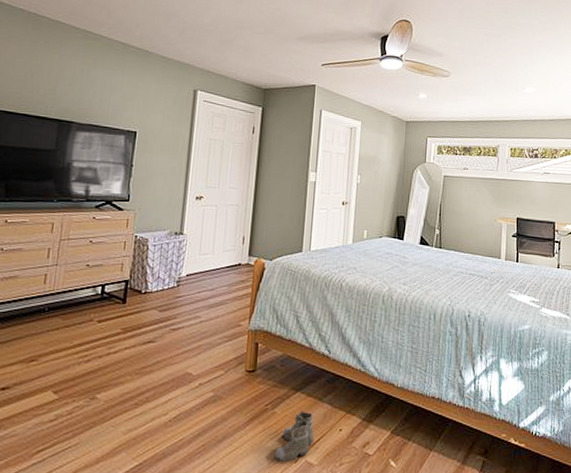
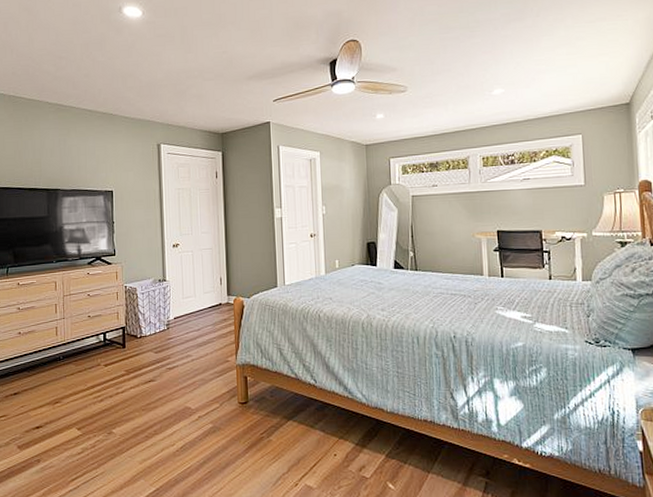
boots: present [274,411,314,463] -> none [275,438,311,487]

